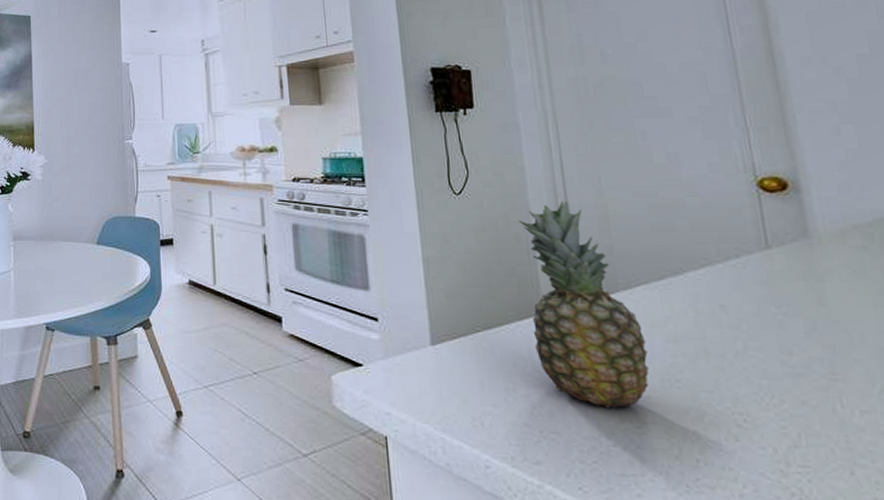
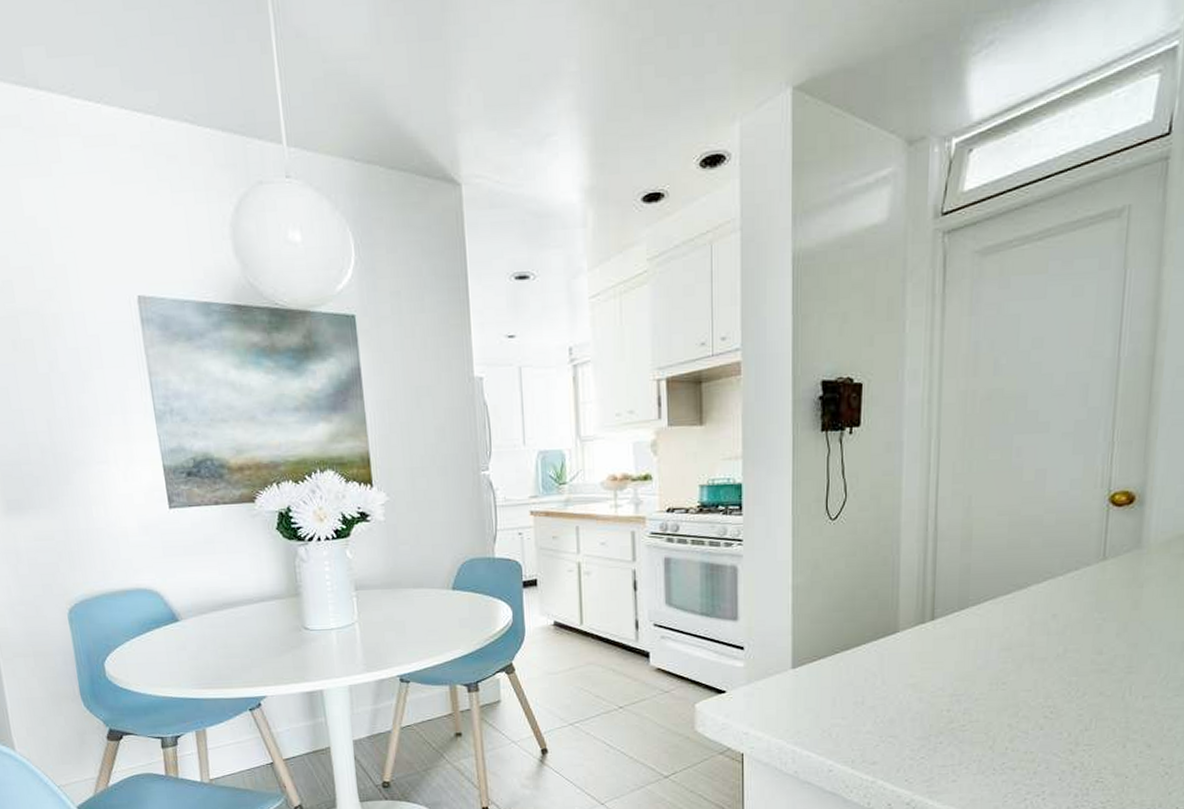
fruit: present [519,201,649,409] -> none [886,522,984,712]

